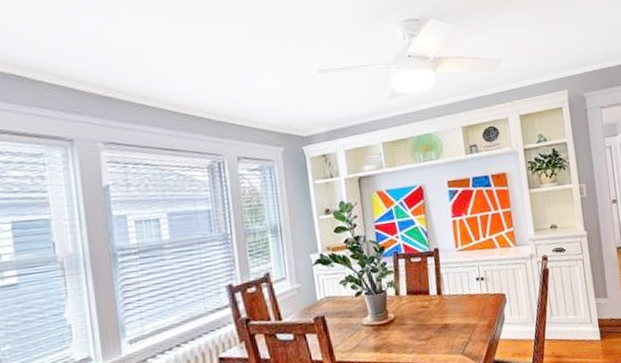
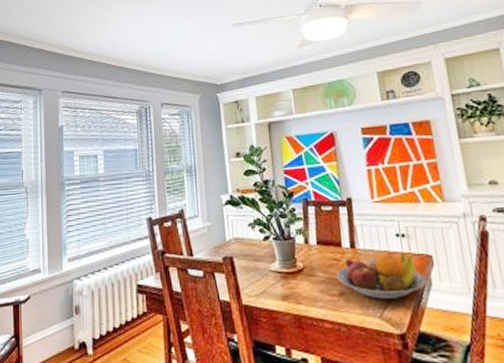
fruit bowl: none [425,294,501,338] -> present [337,253,427,299]

